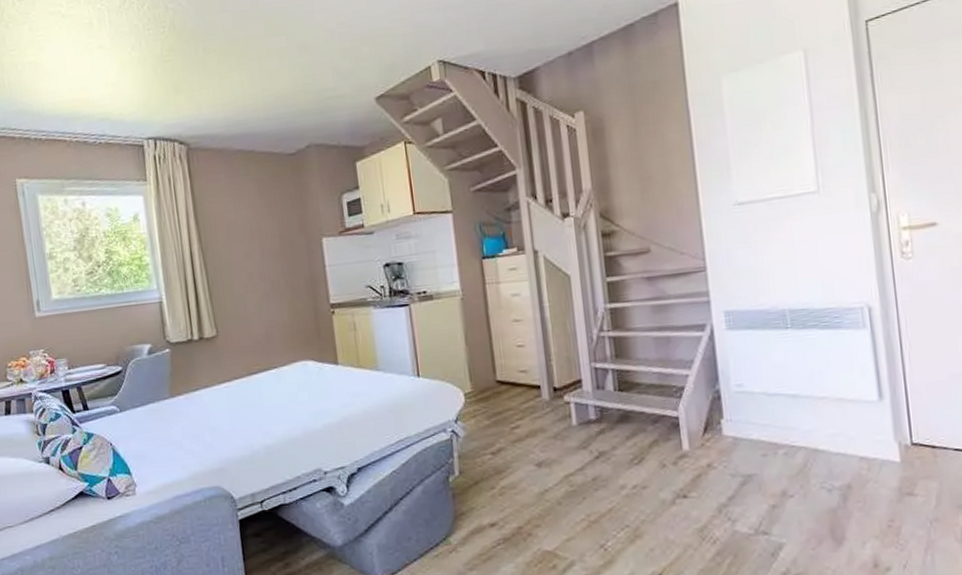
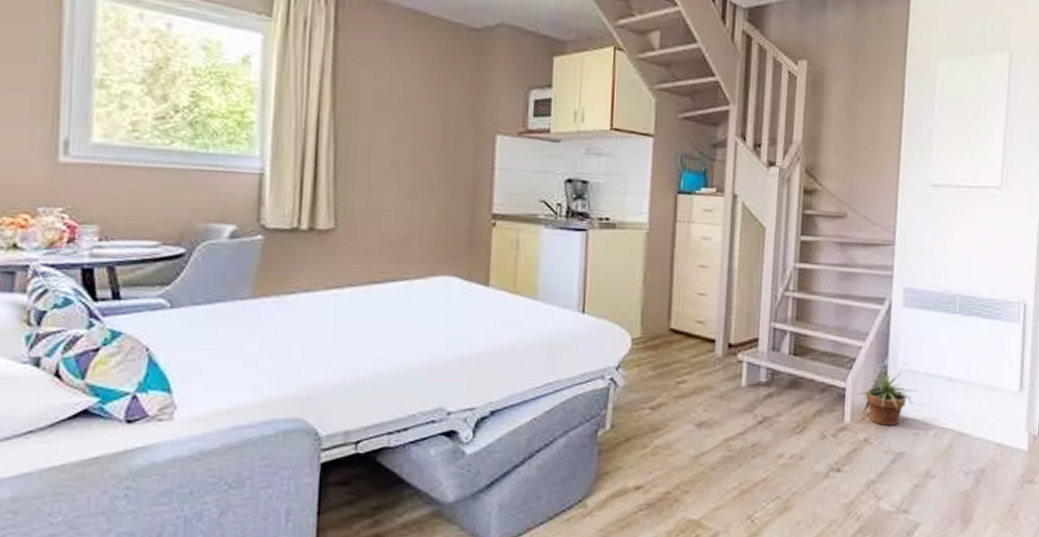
potted plant: none [692,394,759,450] -> present [857,371,919,427]

